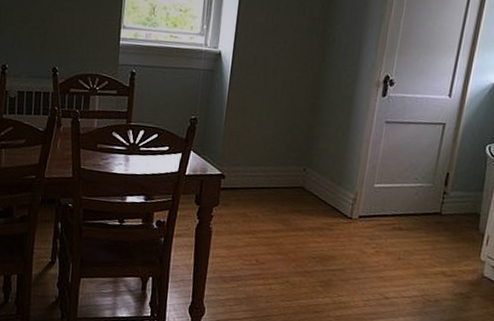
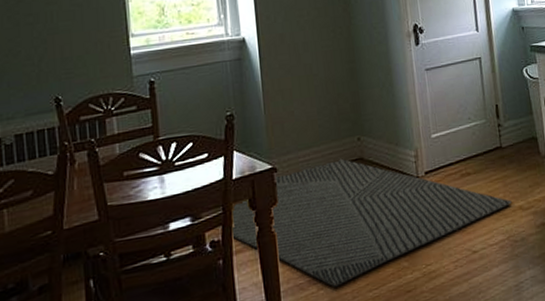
rug: none [174,181,436,289] -> present [230,157,512,287]

